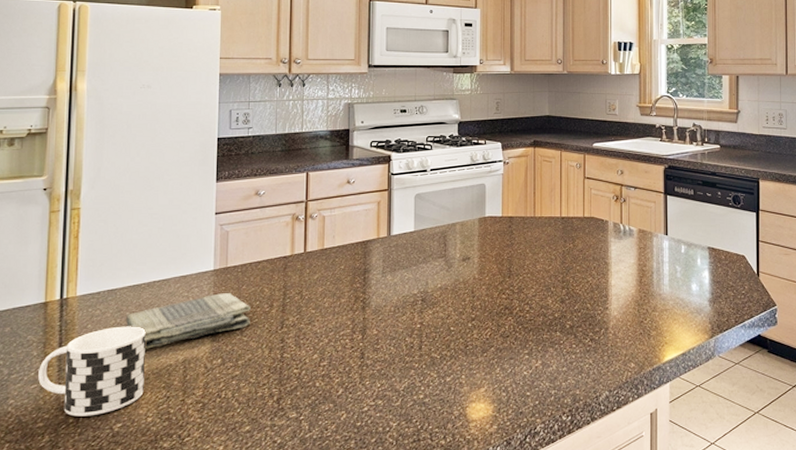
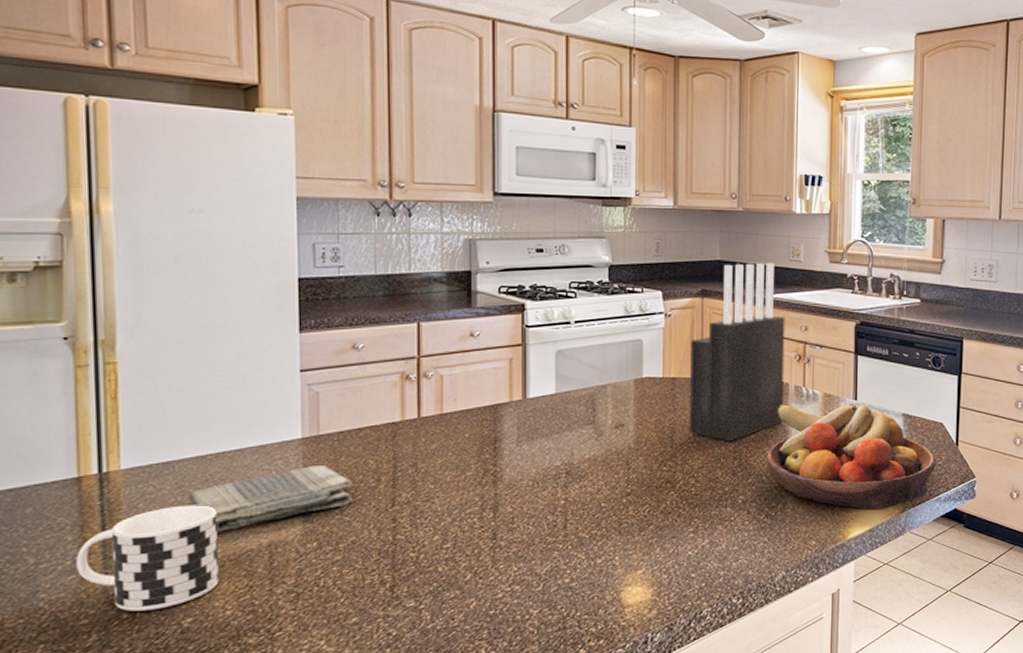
knife block: none [525,116,604,273] -> present [690,262,785,442]
fruit bowl: none [590,237,740,335] -> present [766,403,936,509]

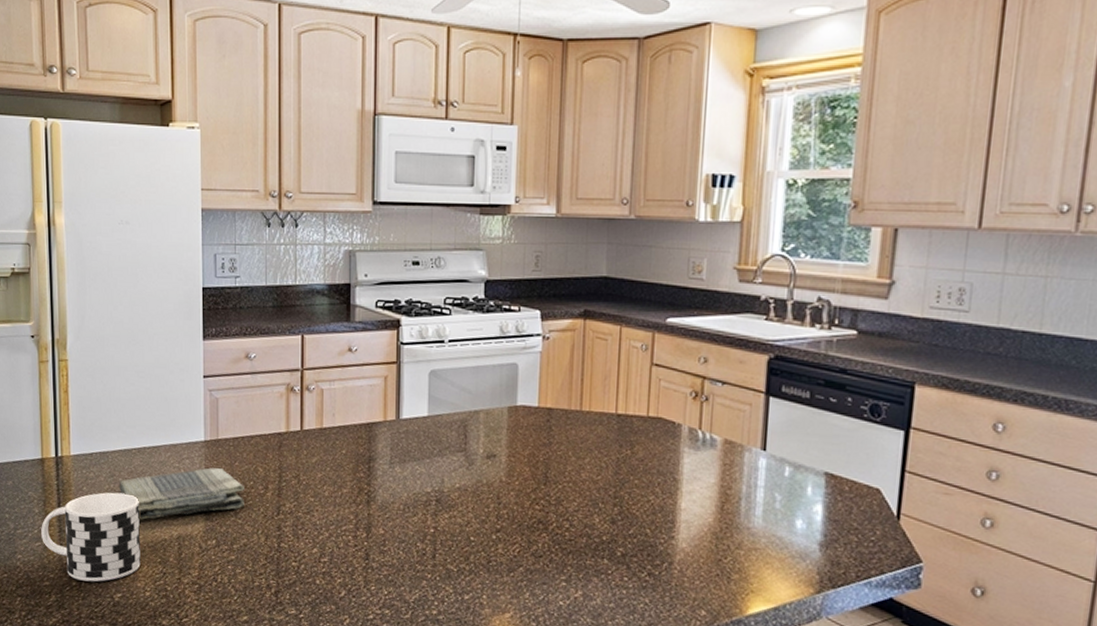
knife block: present [690,262,785,442] -> none [565,280,681,485]
fruit bowl: present [766,403,936,509] -> none [651,448,868,585]

